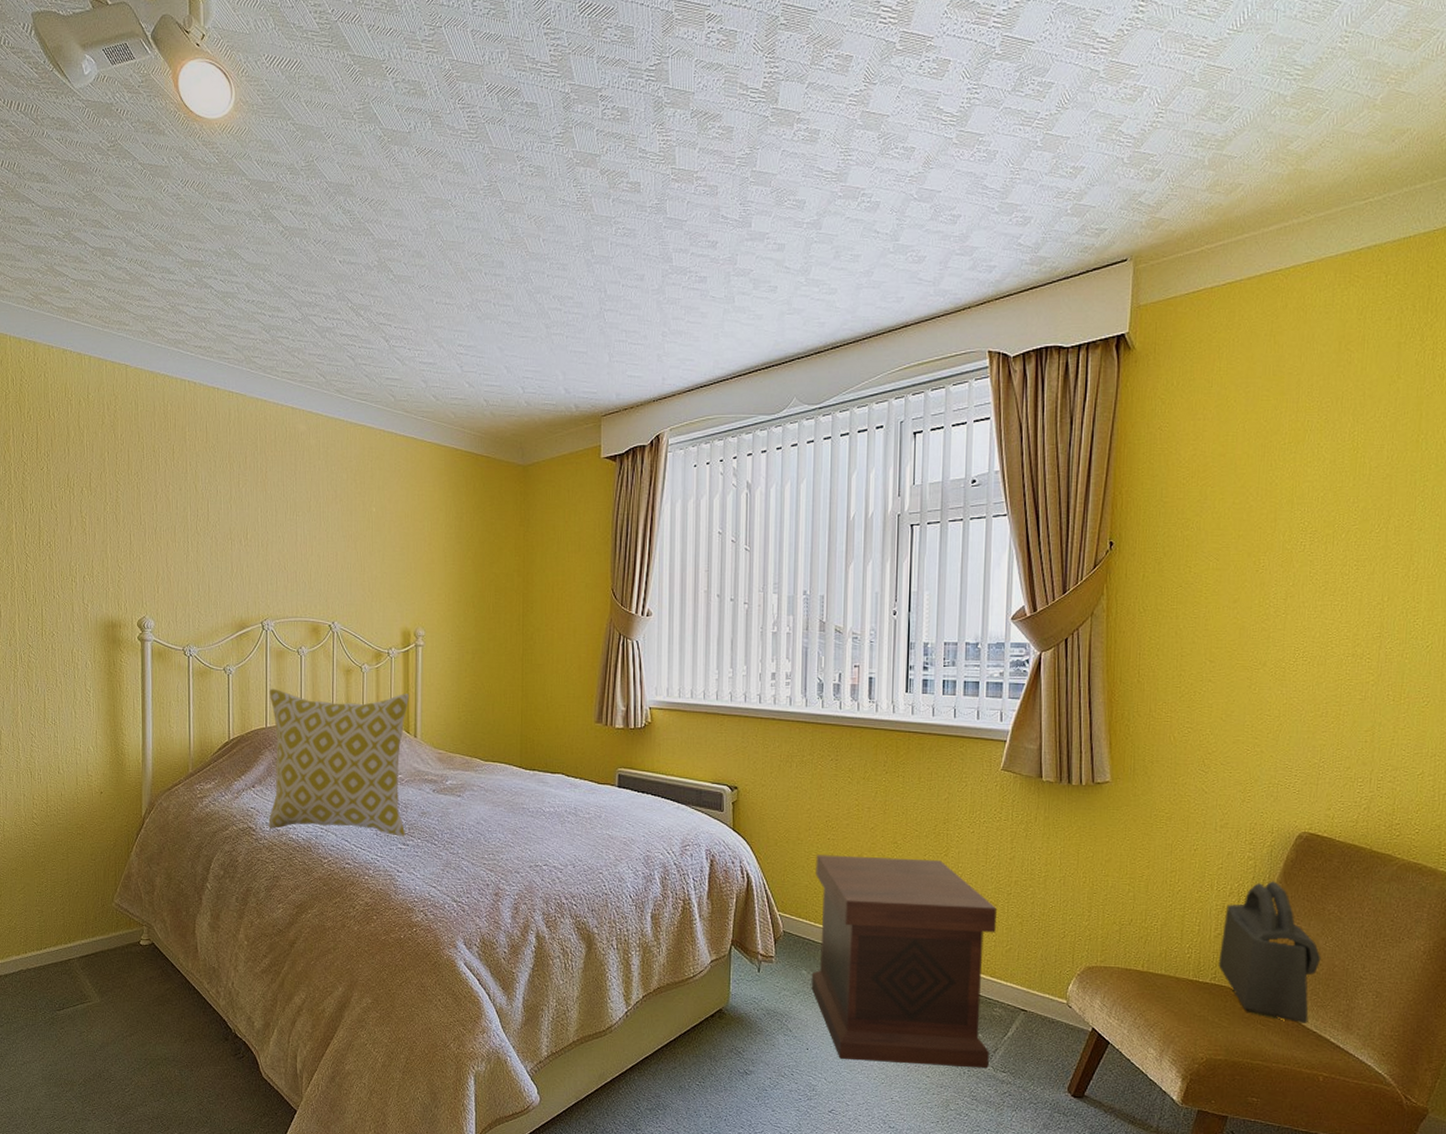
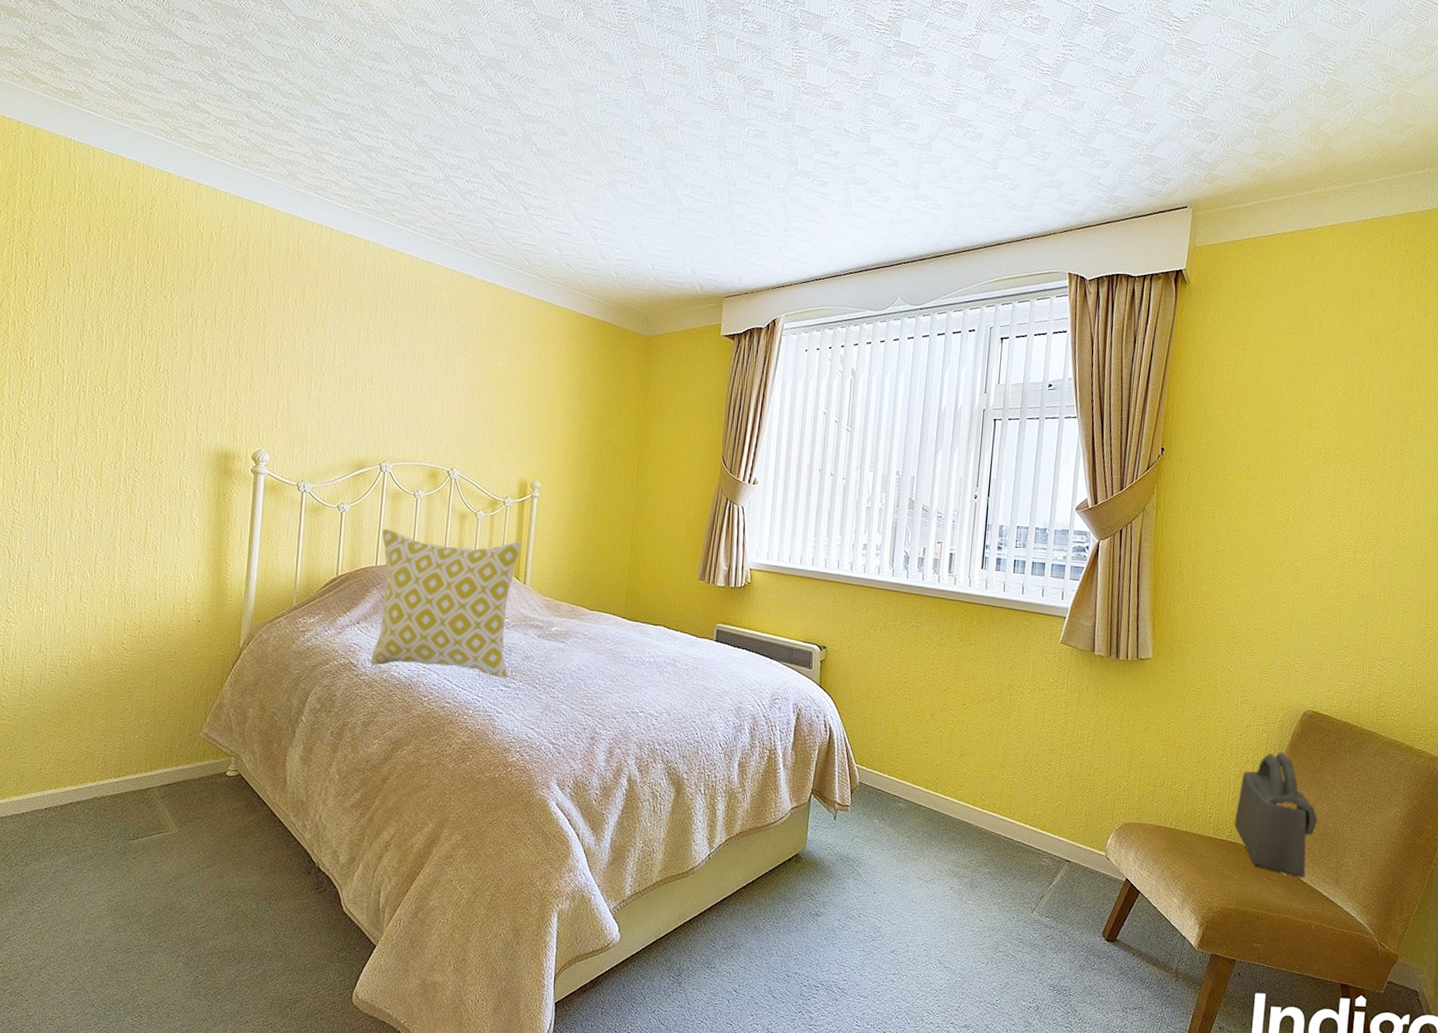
side table: present [811,855,996,1069] -> none [881,712,1049,914]

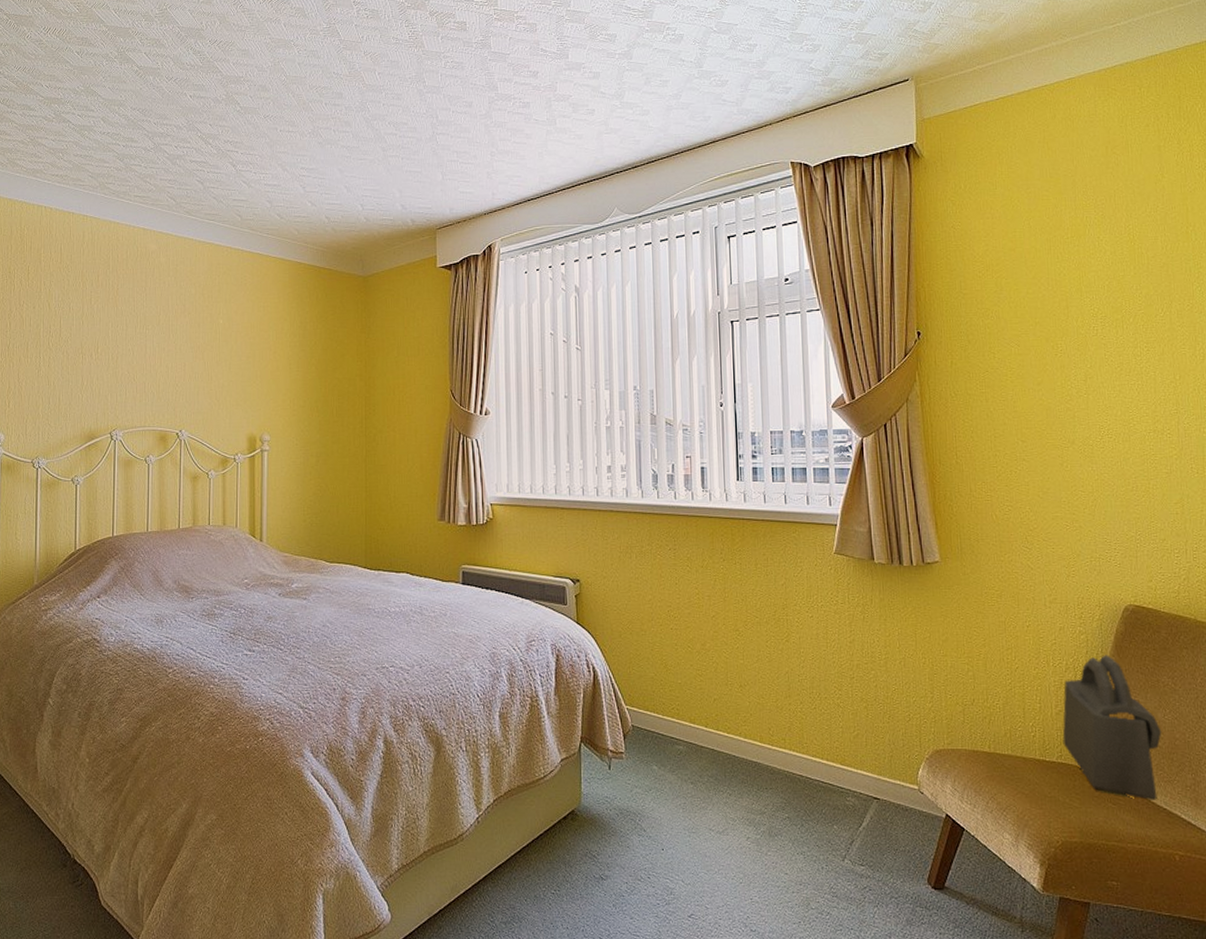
pillow: present [370,528,521,679] -> none [113,497,255,643]

